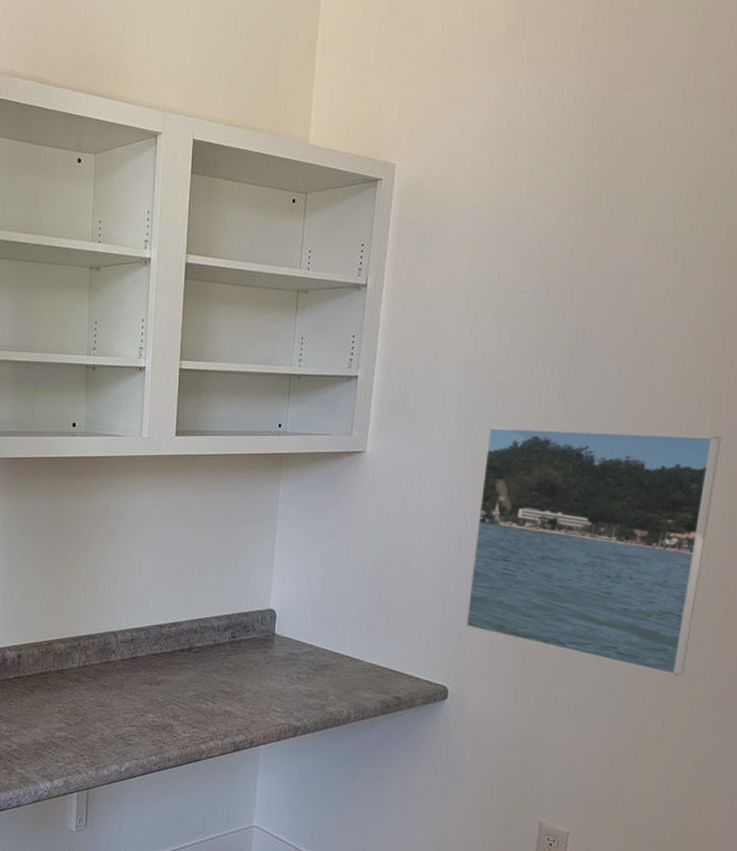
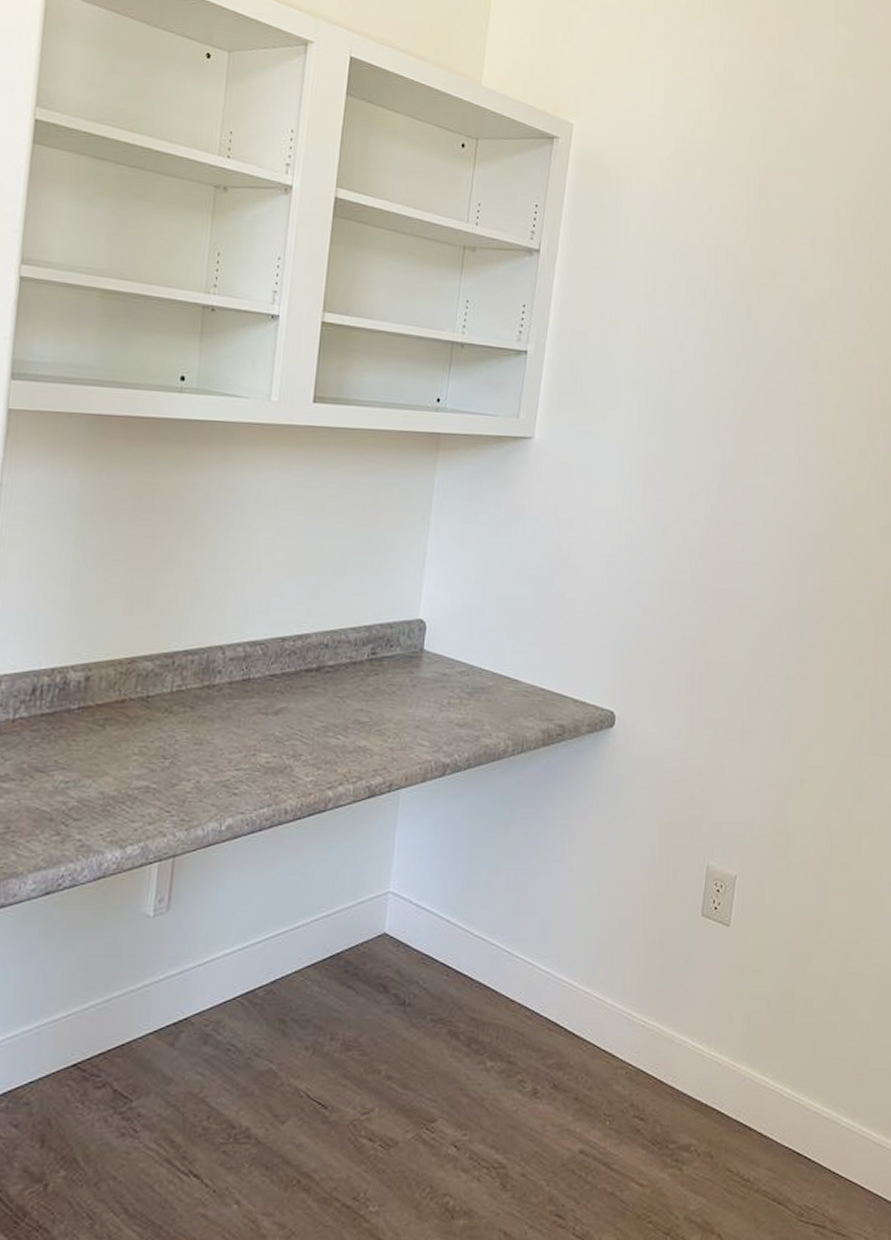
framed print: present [465,427,721,676] -> none [634,420,877,697]

